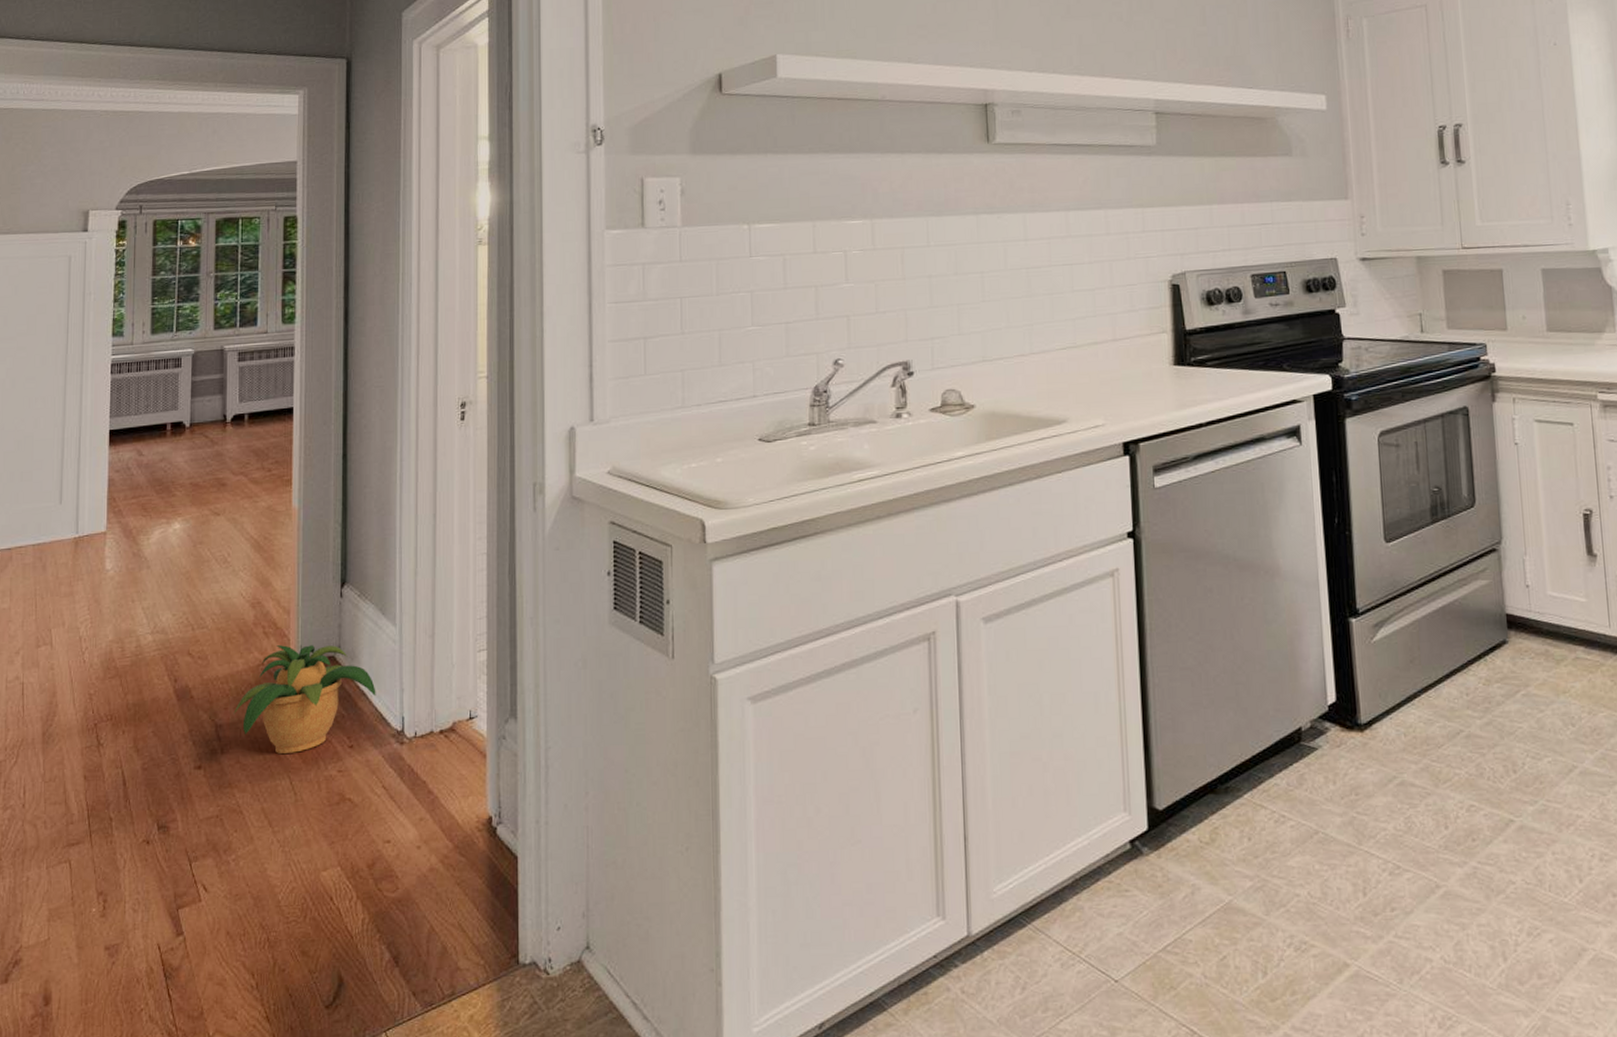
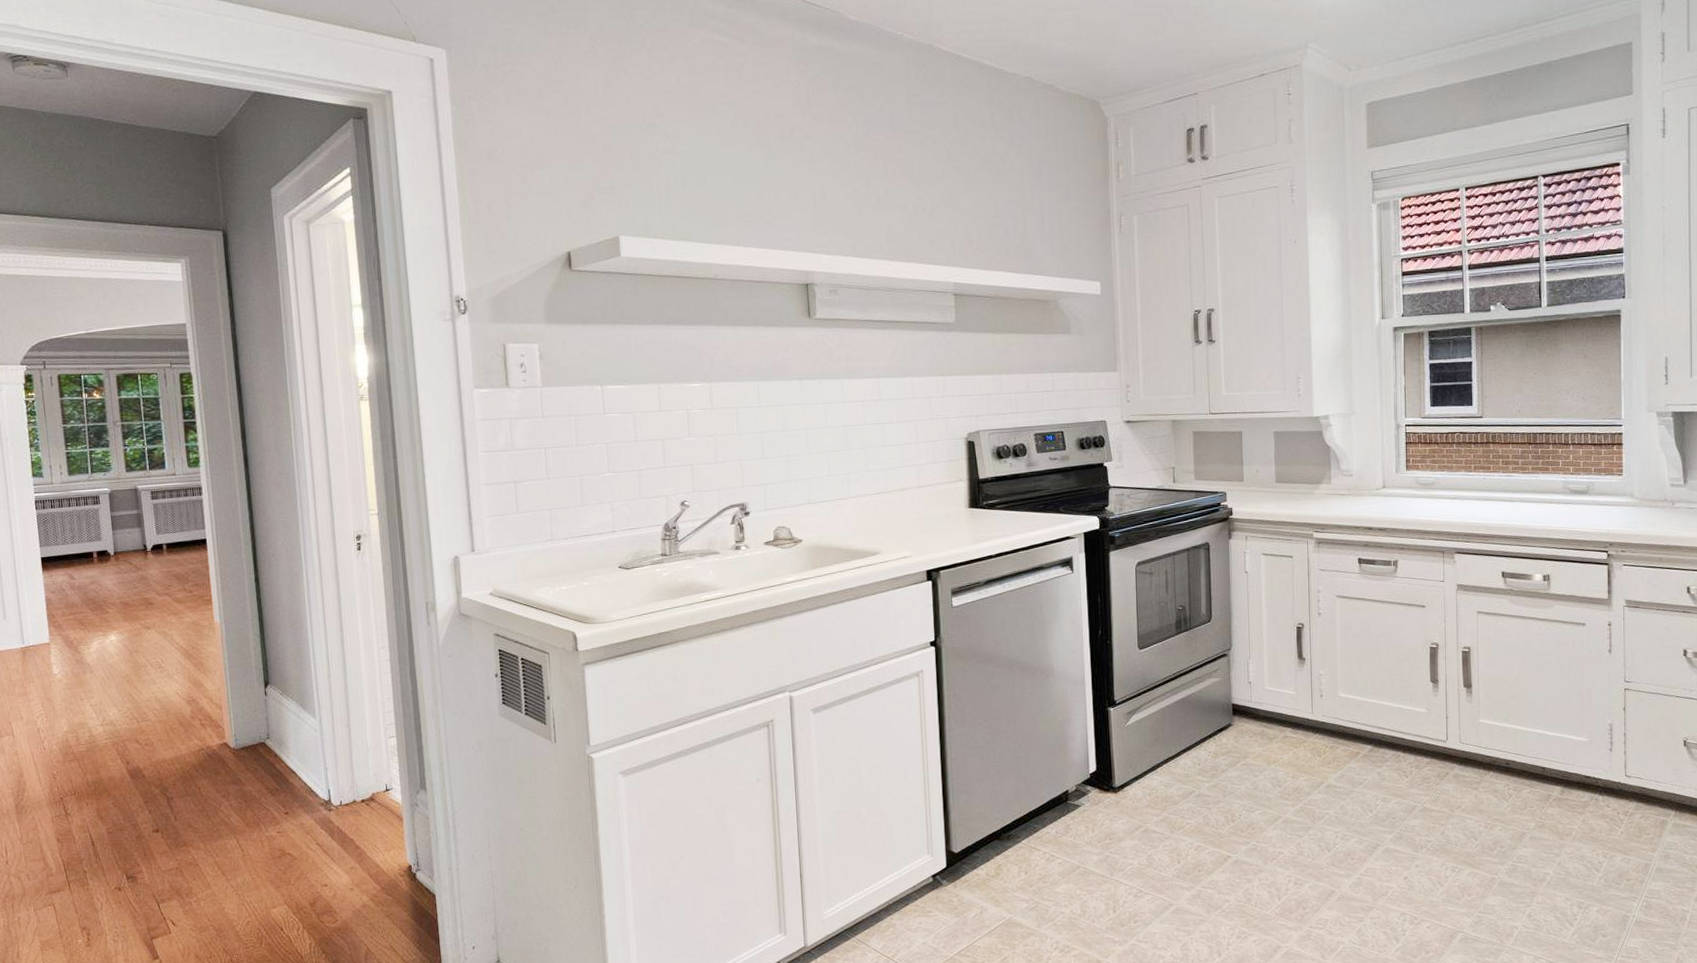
potted plant: present [234,645,376,754] -> none [182,734,304,819]

